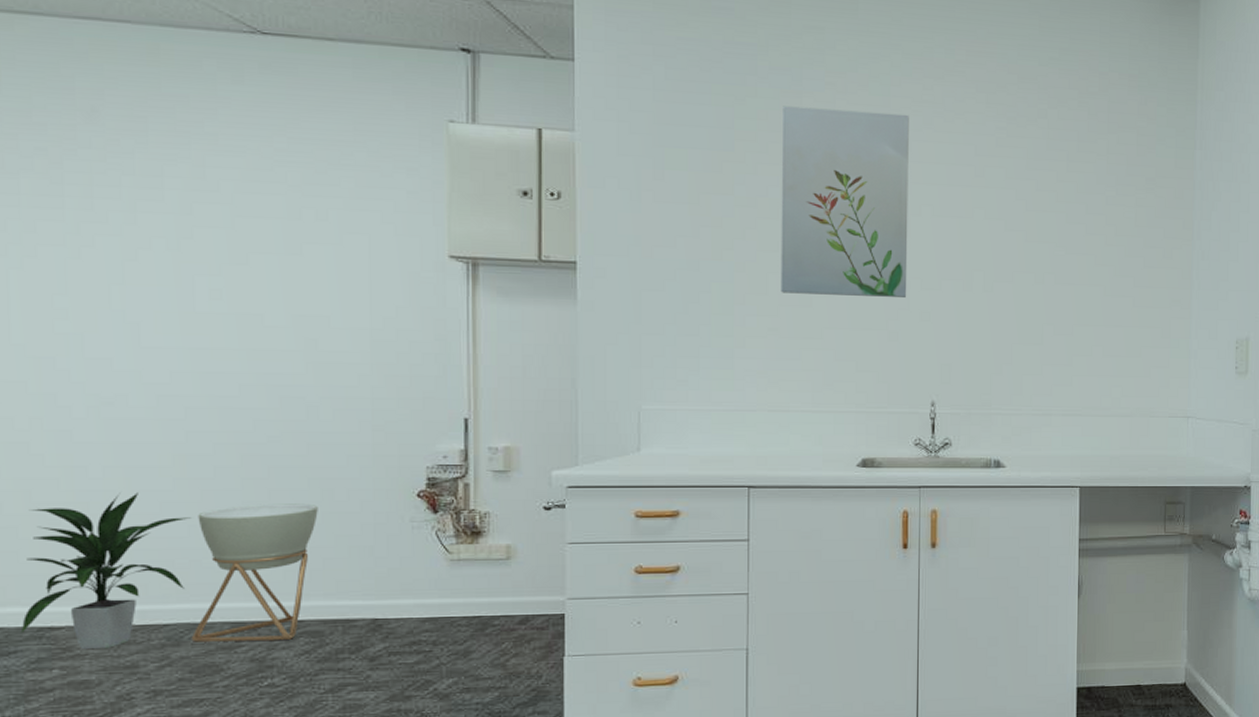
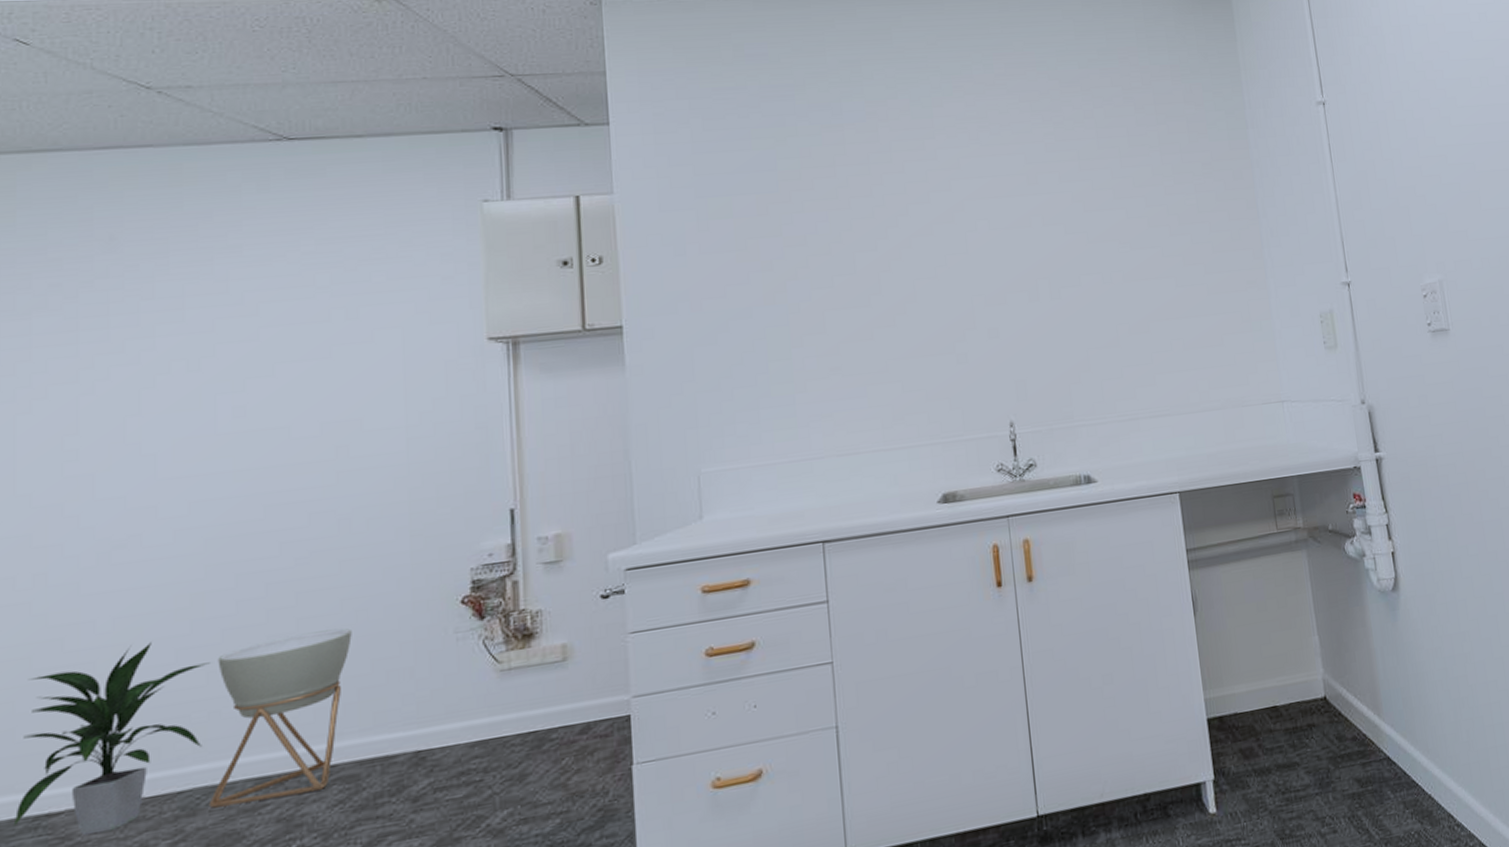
wall art: present [781,106,909,299] -> none [825,133,971,329]

